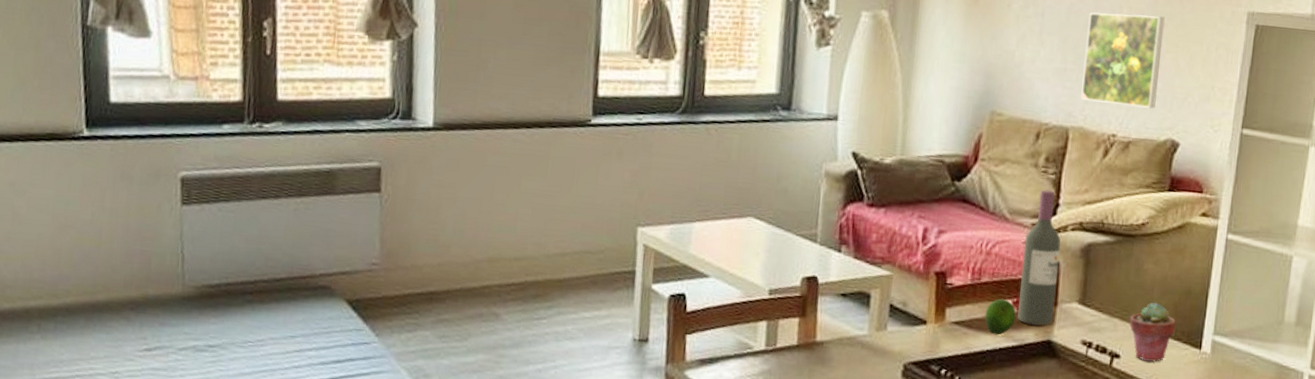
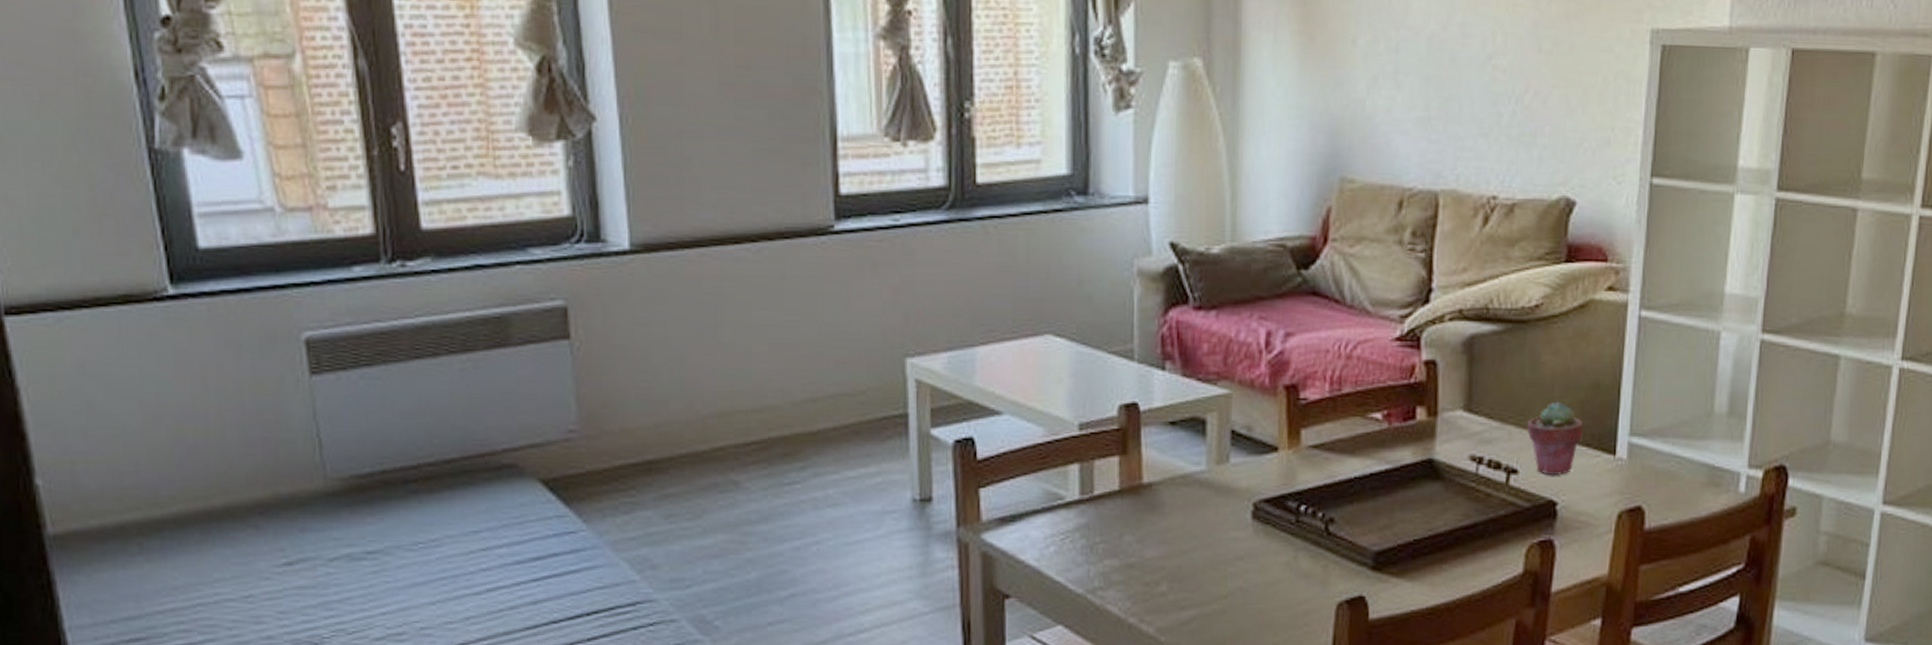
fruit: present [984,298,1016,335] -> none [1349,411,1388,458]
wine bottle: present [1018,190,1061,326] -> none [1390,272,1438,441]
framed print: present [1081,12,1165,109] -> none [1451,41,1549,160]

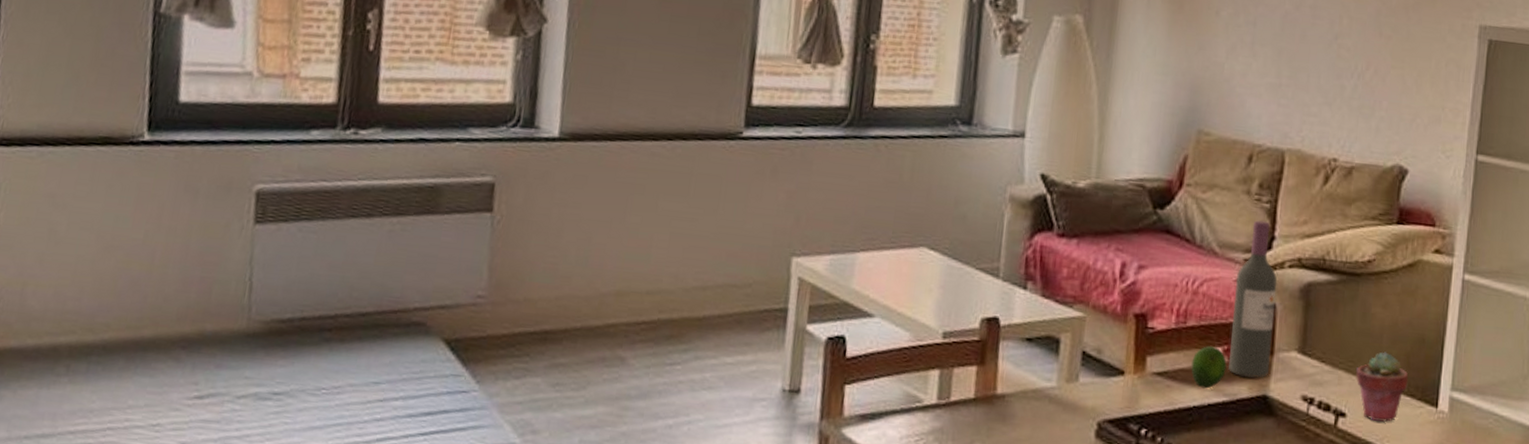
fruit: none [1349,411,1388,458] -> present [1191,345,1227,389]
wine bottle: none [1390,272,1438,441] -> present [1229,220,1277,378]

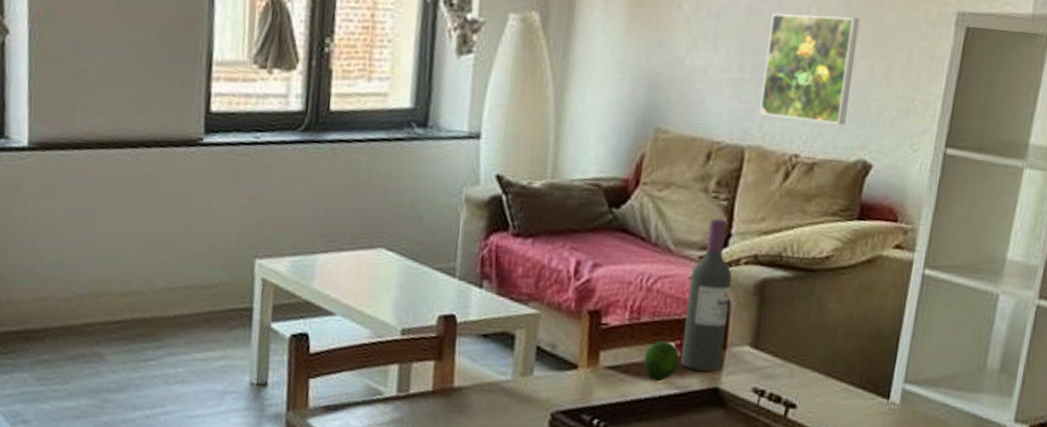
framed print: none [1298,22,1389,130] -> present [759,13,860,125]
potted succulent: present [1355,352,1409,422] -> none [807,346,862,413]

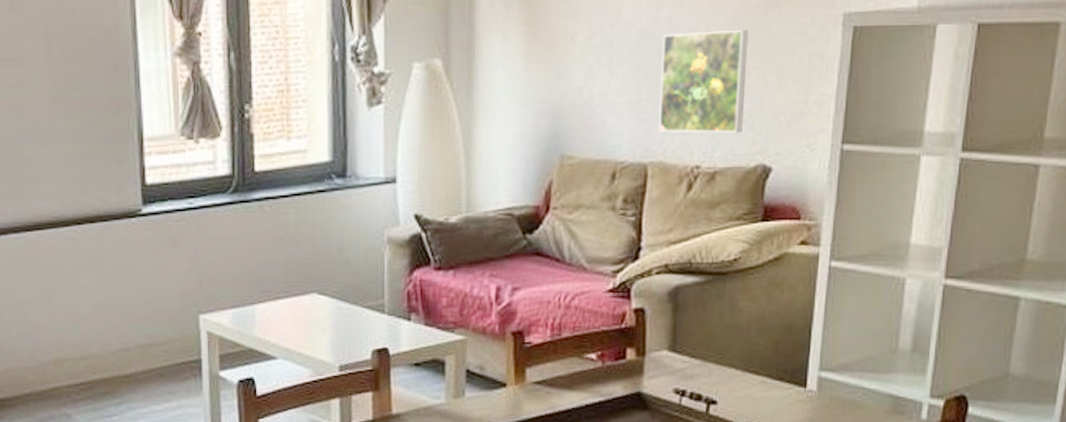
fruit: present [643,340,679,382] -> none [568,353,601,392]
wine bottle: present [681,218,732,371] -> none [603,234,646,377]

